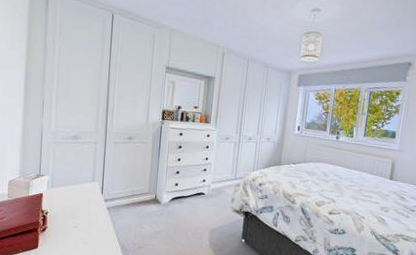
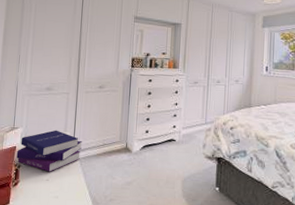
book: none [43,179,111,220] -> present [16,130,82,172]

